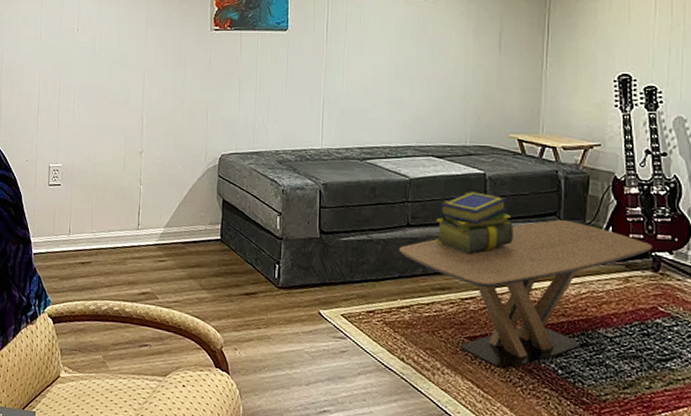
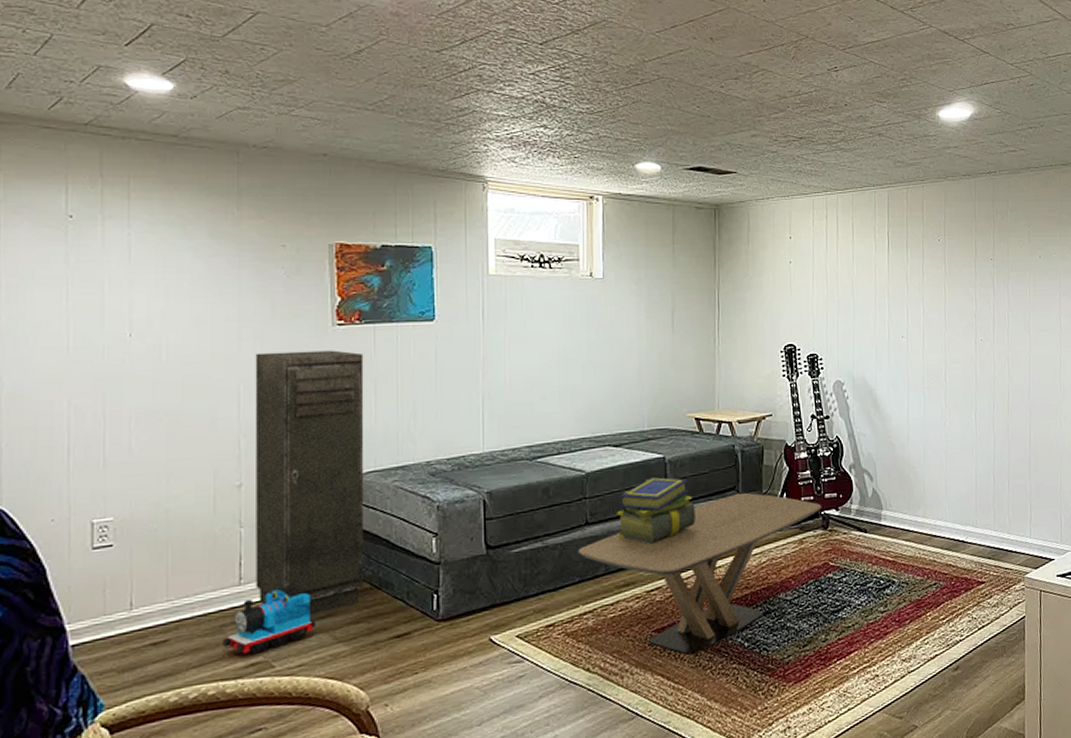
toy train: none [125,236,188,286] -> present [223,585,315,654]
storage cabinet: none [148,49,232,263] -> present [254,350,364,616]

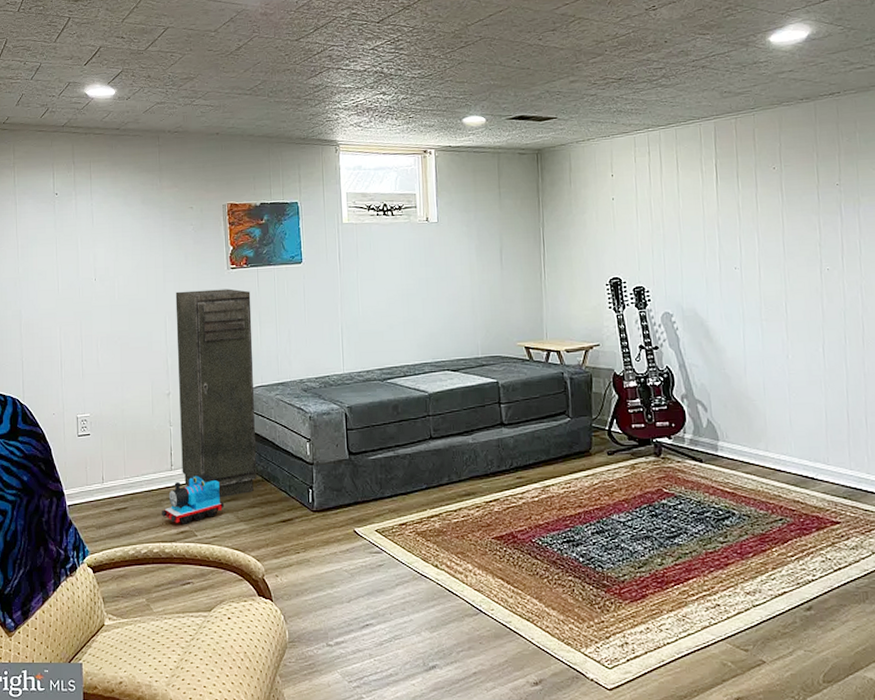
coffee table: present [577,493,821,655] -> none [424,418,653,563]
stack of books: present [617,477,696,544] -> none [457,400,529,459]

